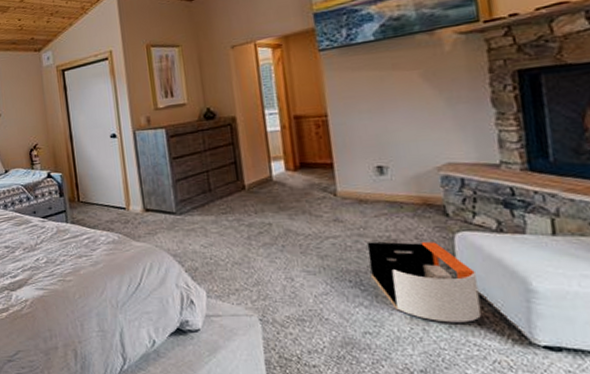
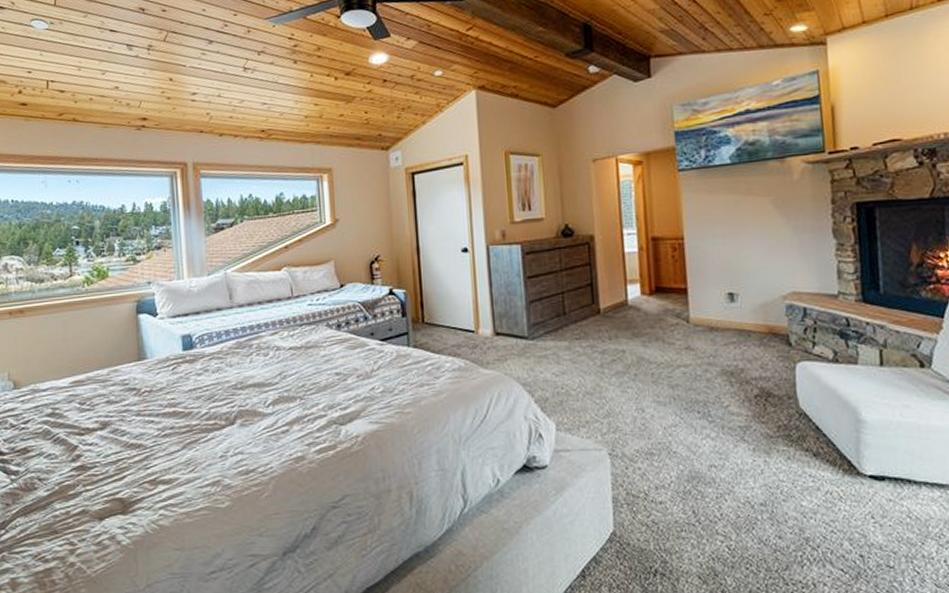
storage bin: present [367,241,482,323] -> none [716,371,817,454]

